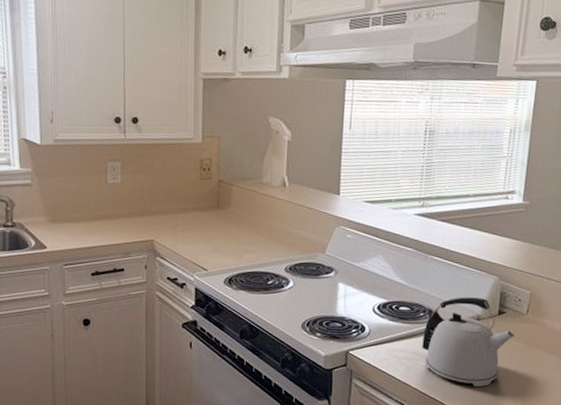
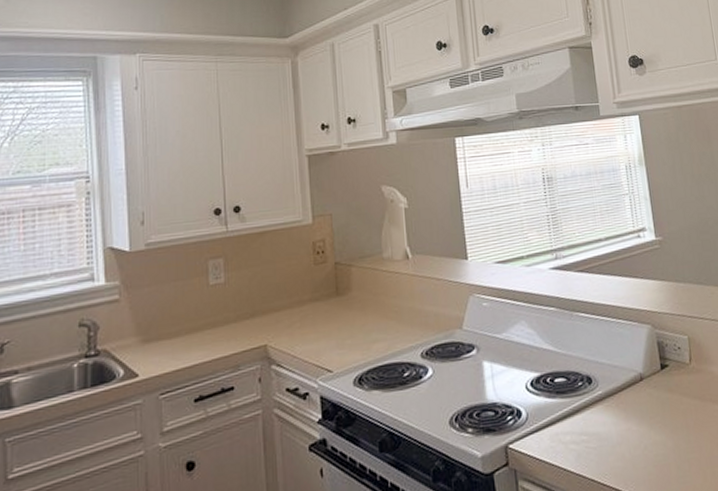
kettle: present [422,297,515,387] -> none [586,352,684,463]

